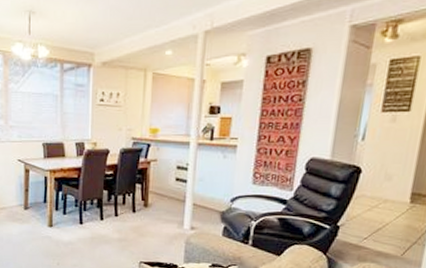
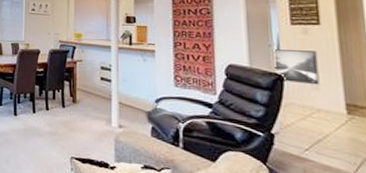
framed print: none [355,140,399,176] -> present [275,49,320,85]

